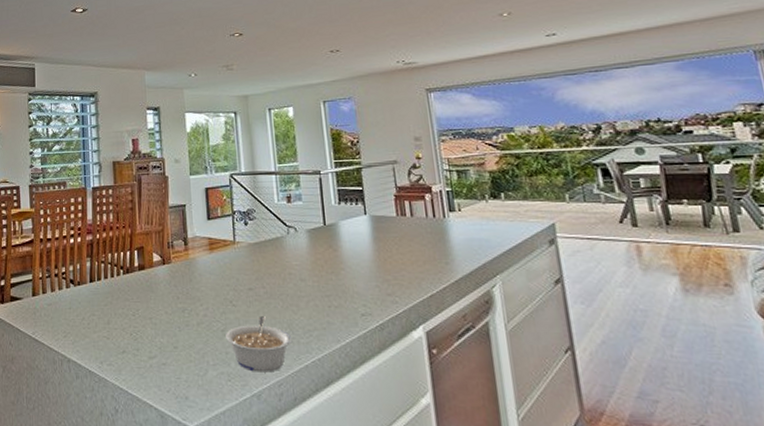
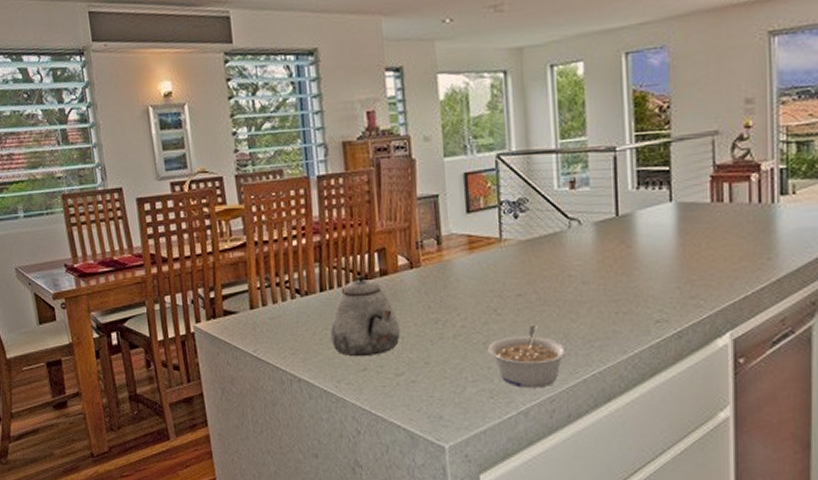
teapot: none [97,269,154,341] -> present [330,275,401,357]

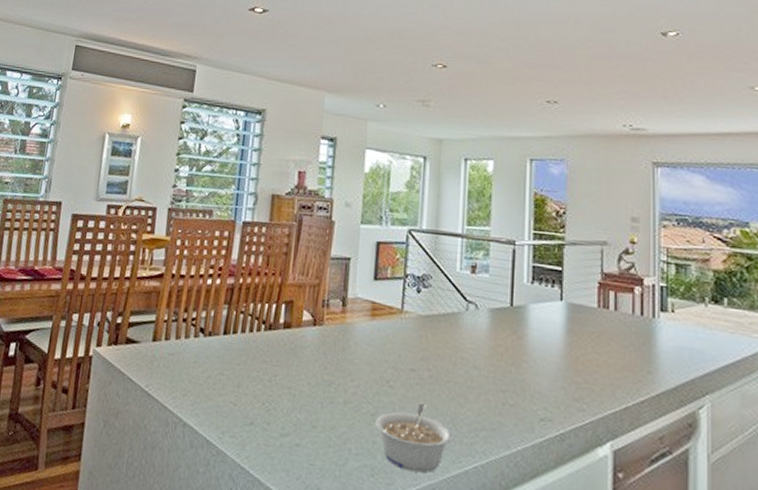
teapot: present [330,275,401,357] -> none [224,324,294,410]

